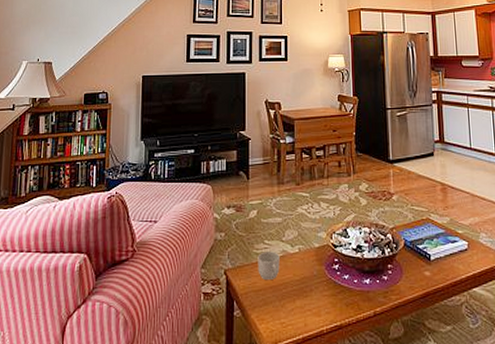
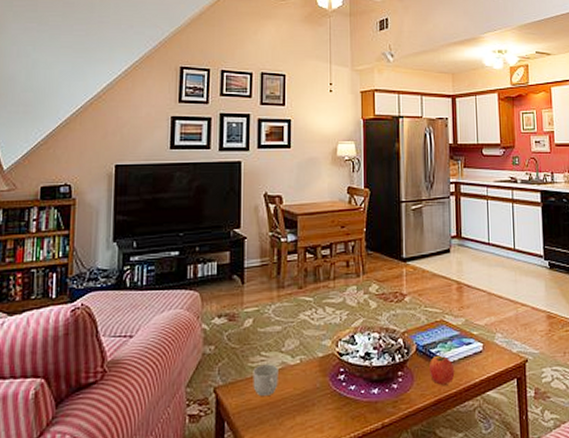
apple: none [417,251,442,279] -> present [430,355,455,385]

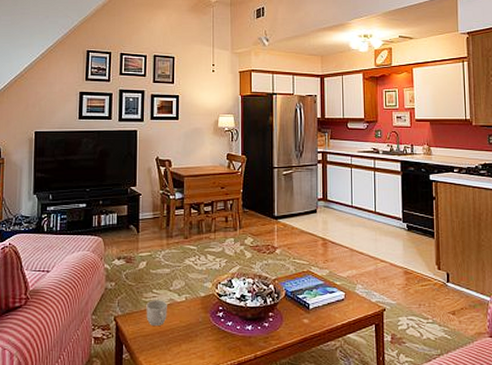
apple: present [430,355,455,385] -> none [297,300,319,326]

